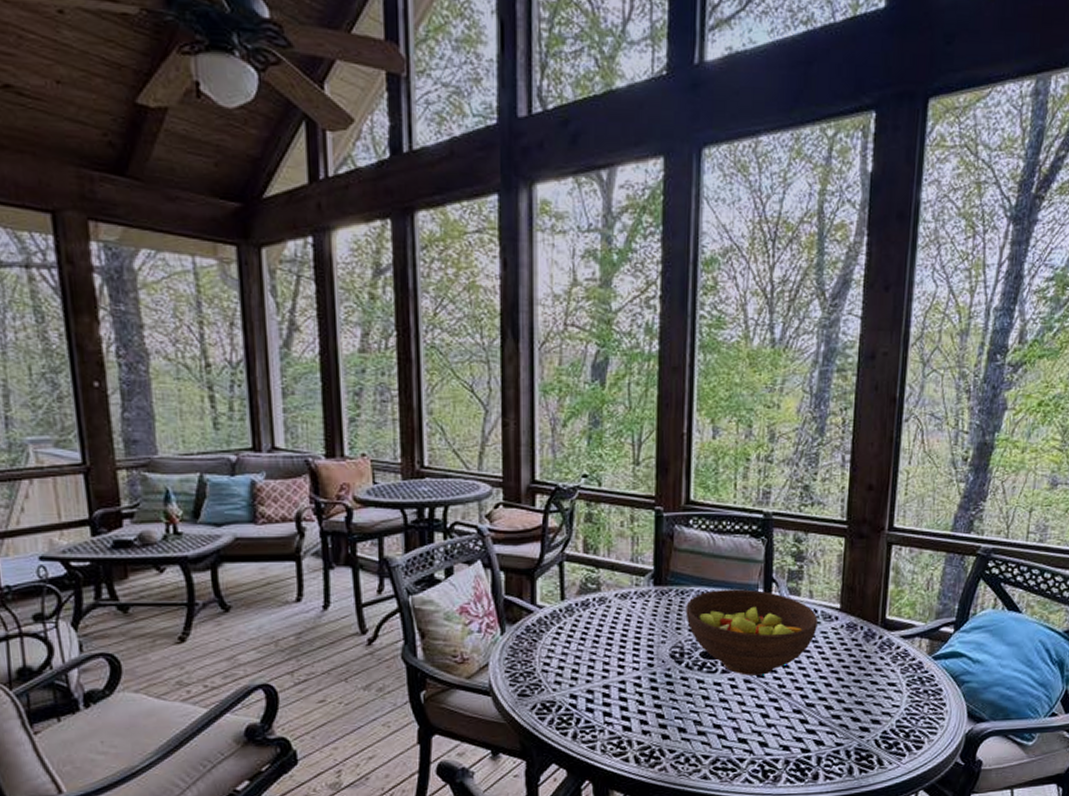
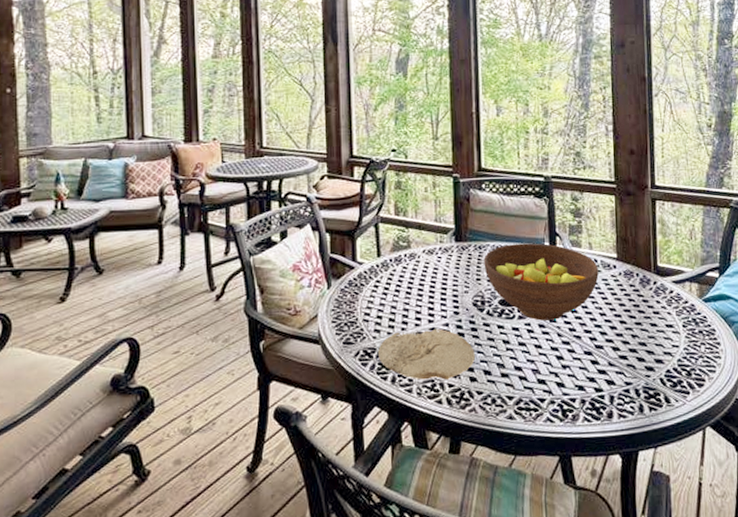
plate: none [558,681,669,737] -> present [378,328,475,380]

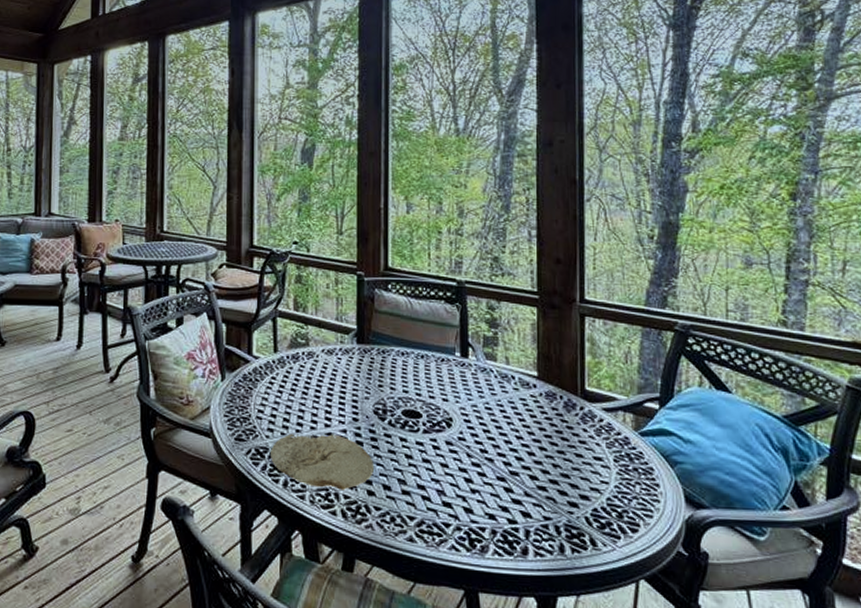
fruit bowl: present [484,243,599,321] -> none [387,351,516,438]

